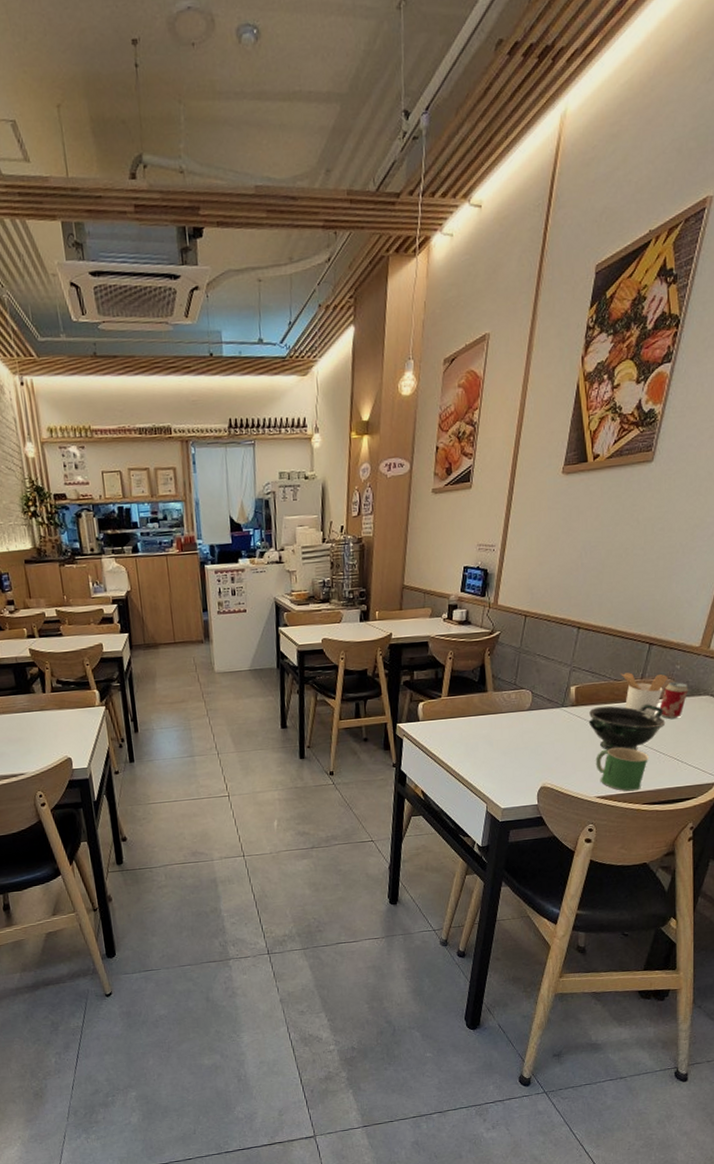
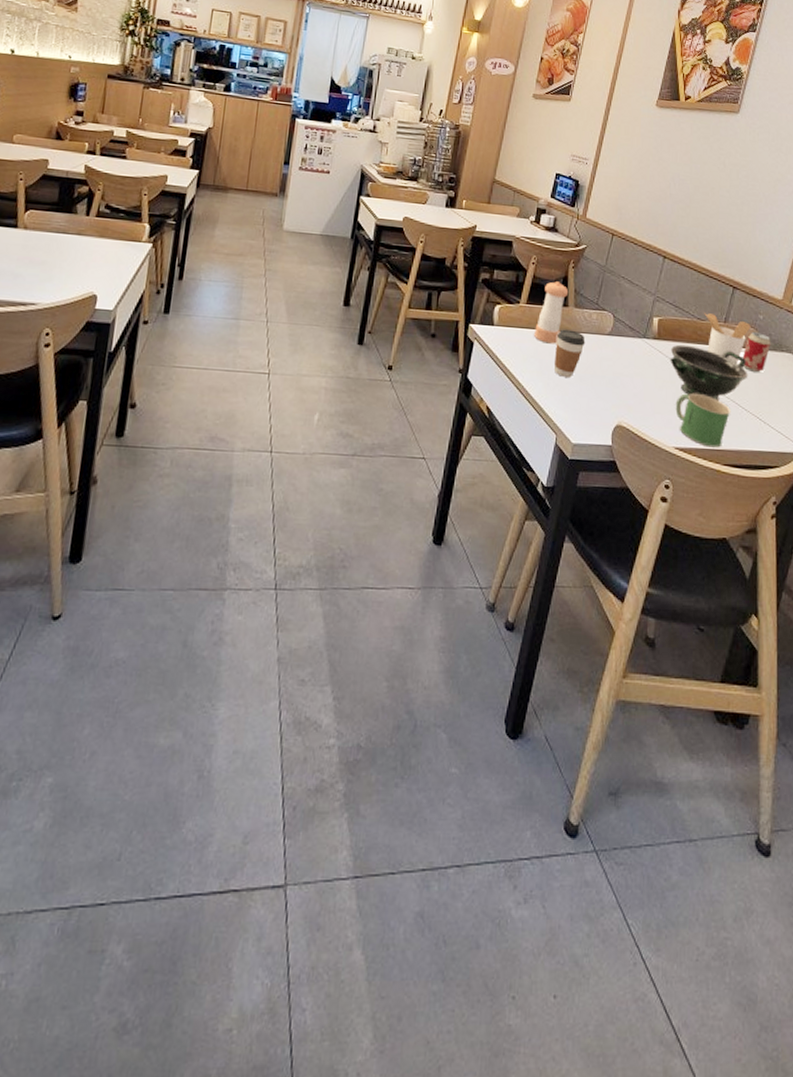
pepper shaker: none [458,671,487,728] -> present [534,281,569,344]
coffee cup: none [479,712,507,755] -> present [554,329,586,377]

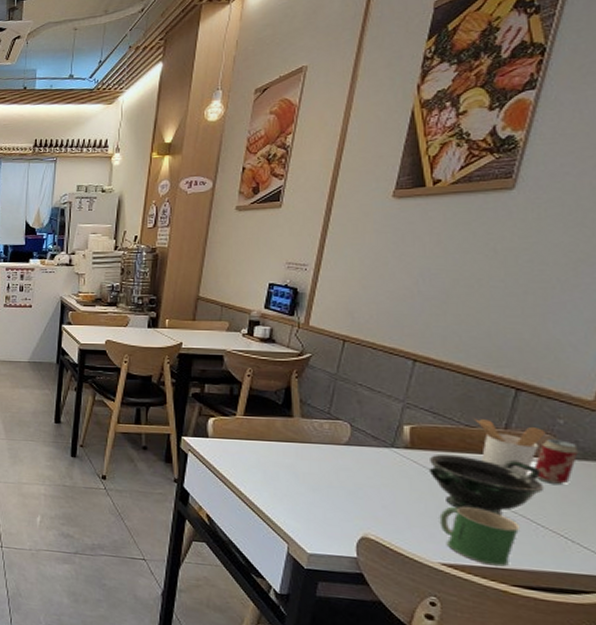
pepper shaker: present [534,281,569,344] -> none [255,392,293,455]
coffee cup: present [554,329,586,377] -> none [281,440,317,488]

